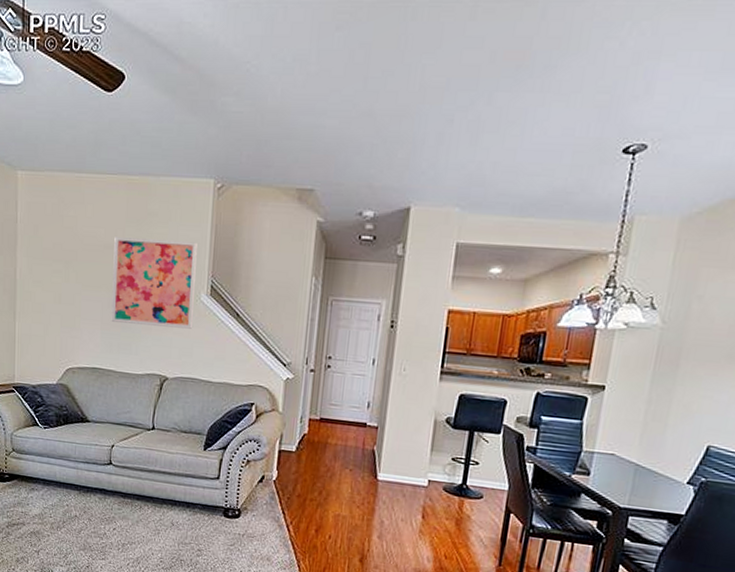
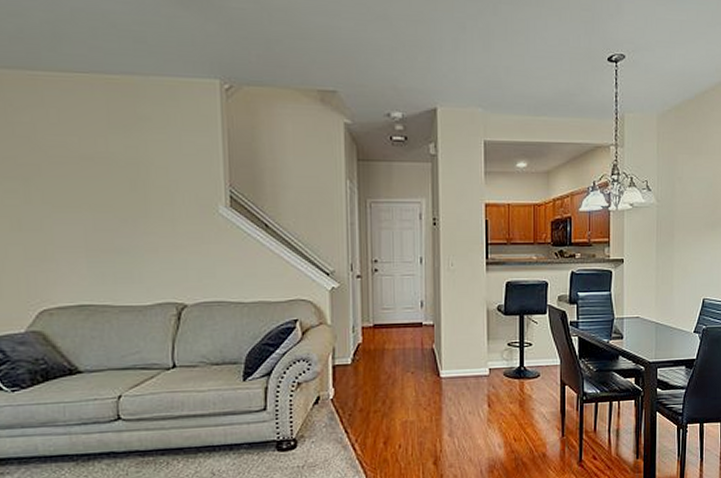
wall art: present [111,237,197,329] -> none [94,146,213,247]

